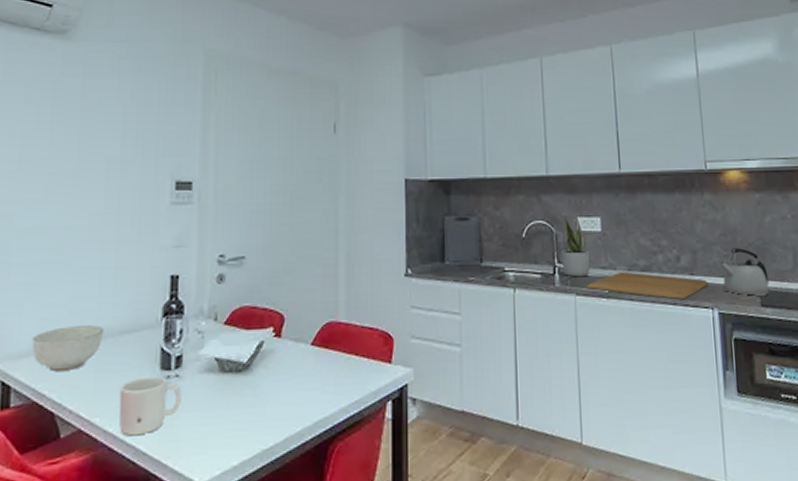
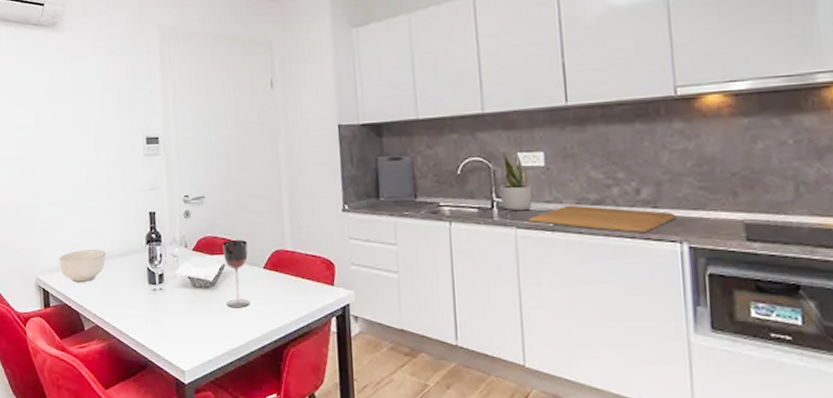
mug: present [118,376,182,436] -> none [121,289,166,332]
wineglass: none [262,309,295,397] -> present [222,239,250,309]
kettle: present [719,247,770,297] -> none [691,177,759,231]

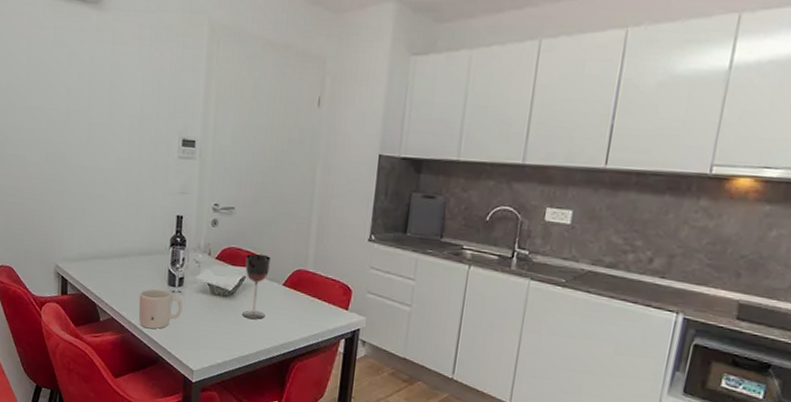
bowl: present [59,250,106,282] -> none [80,243,129,275]
mug: none [121,289,166,332] -> present [138,288,183,330]
potted plant: present [499,150,533,212] -> none [521,204,554,265]
chopping board: present [527,205,678,234] -> none [542,264,681,301]

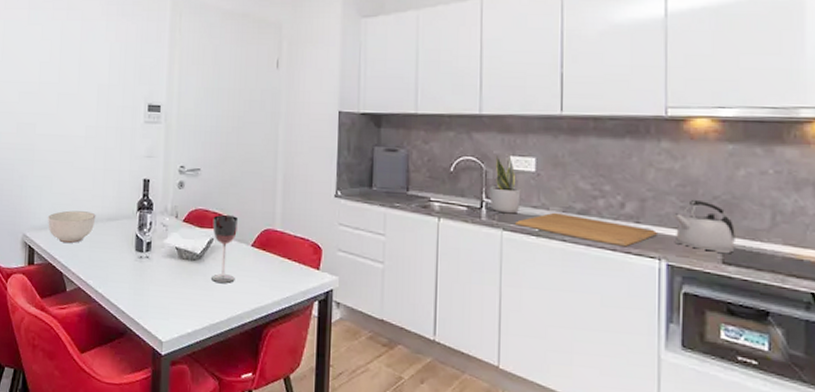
bowl: none [80,243,129,275] -> present [48,210,96,243]
mug: present [138,288,183,330] -> none [105,255,150,298]
potted plant: none [521,204,554,265] -> present [489,153,521,214]
chopping board: none [542,264,681,301] -> present [514,212,659,247]
kettle: none [696,257,755,311] -> present [673,199,735,254]

